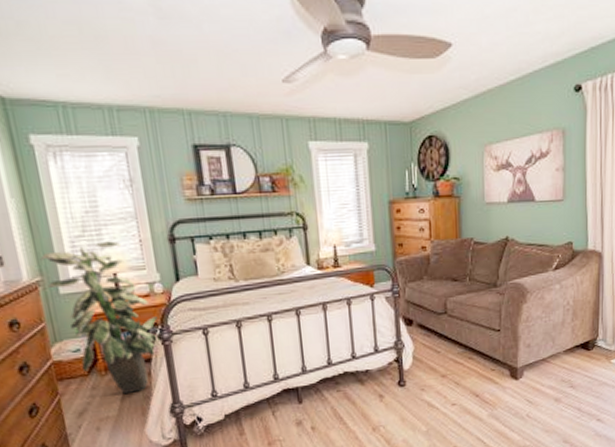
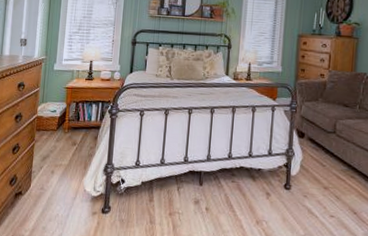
indoor plant: present [40,241,159,395] -> none [48,38,111,150]

